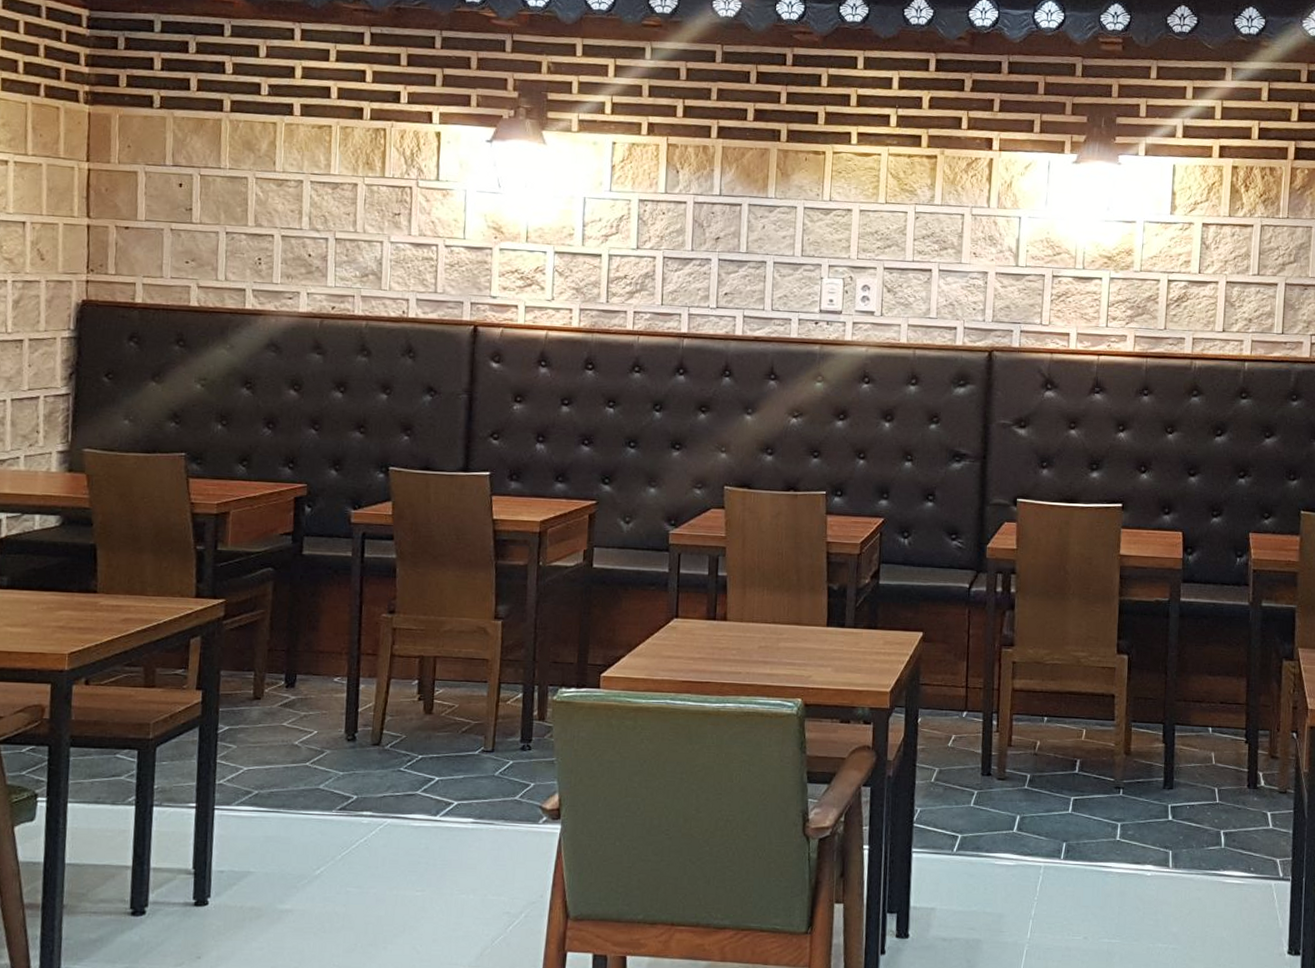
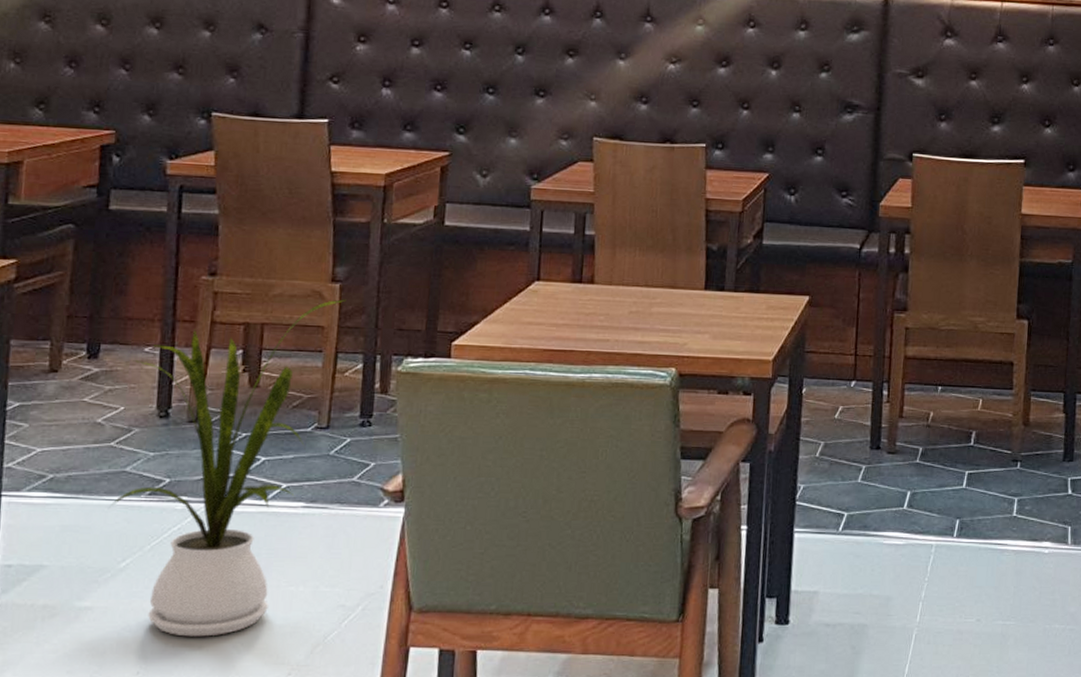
house plant: none [307,635,508,938] -> present [111,299,347,637]

